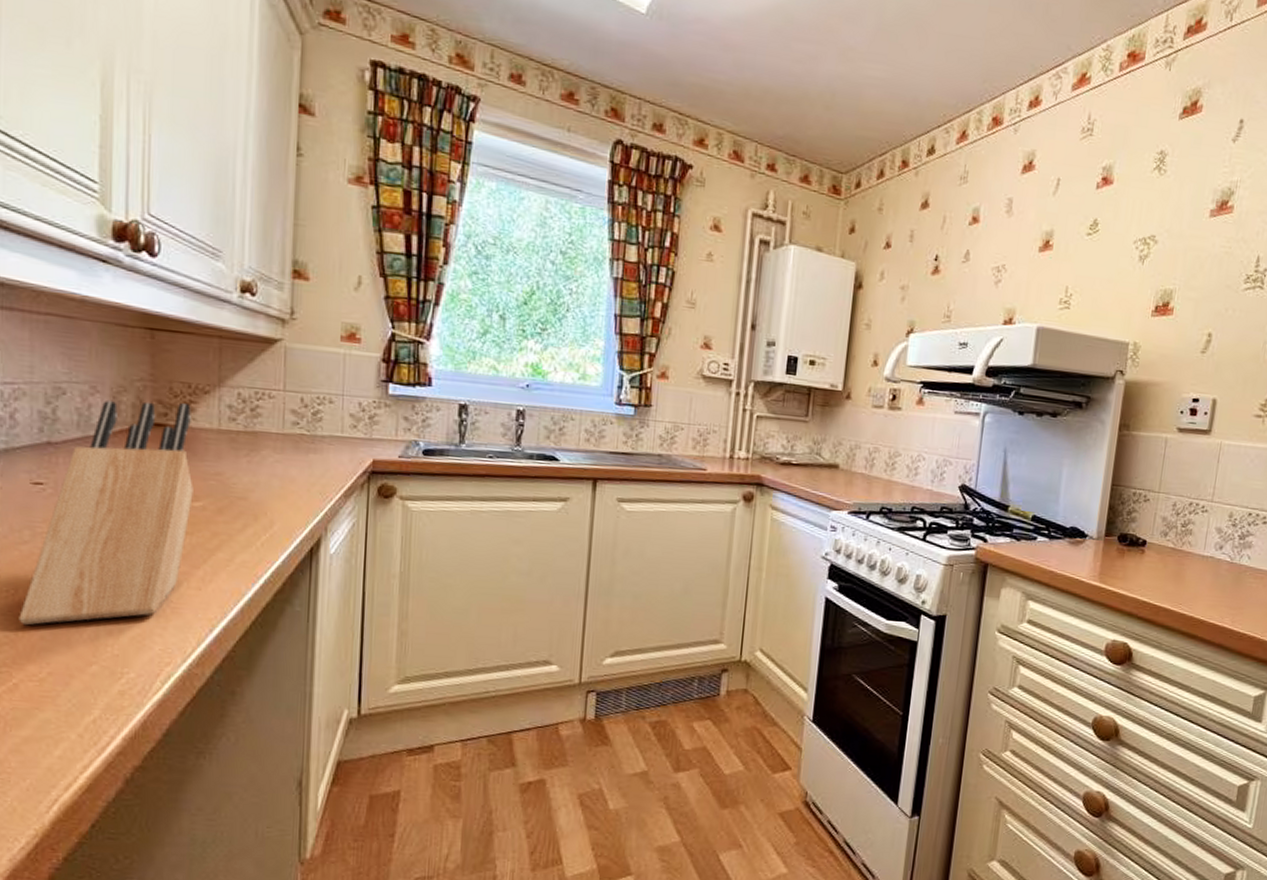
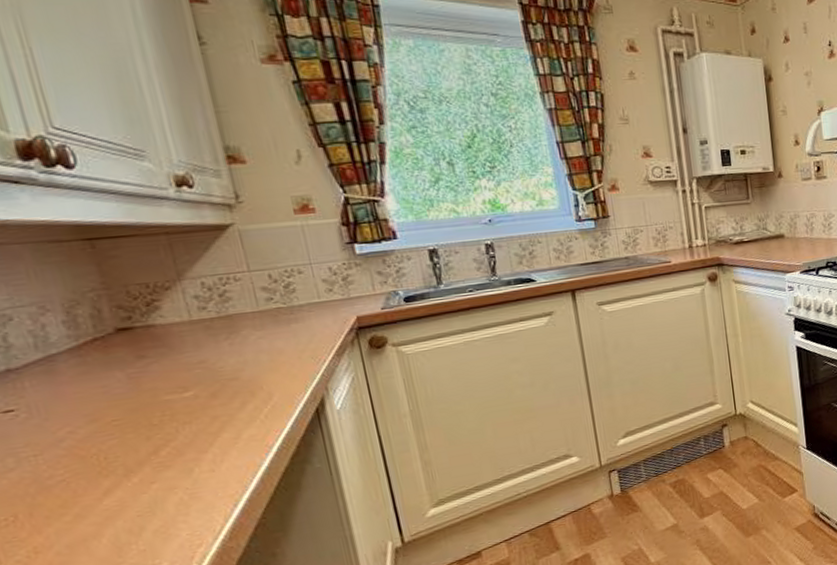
knife block: present [19,401,193,626] -> none [26,303,189,547]

